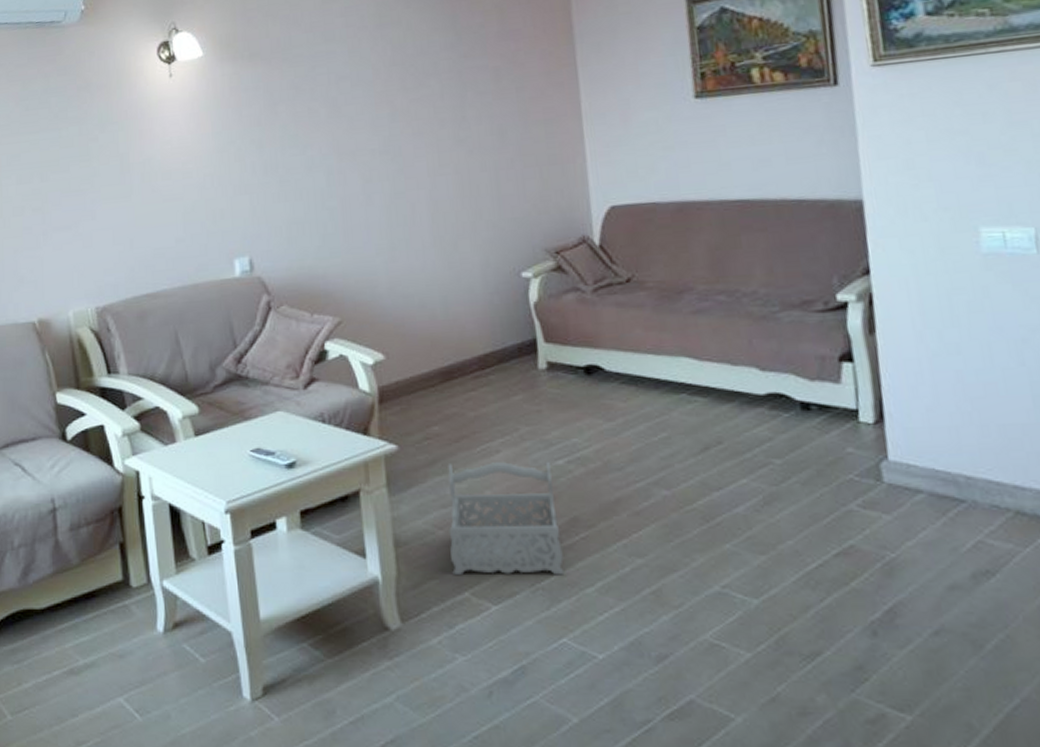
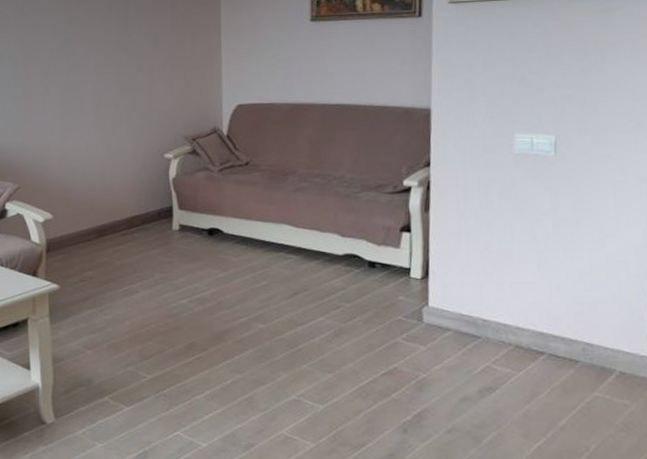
decorative basket: present [448,461,565,576] -> none [95,300,182,386]

